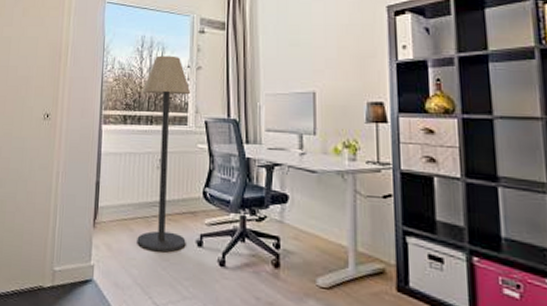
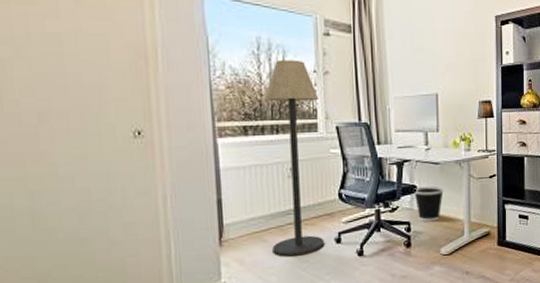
wastebasket: none [285,196,321,242] -> present [414,186,444,222]

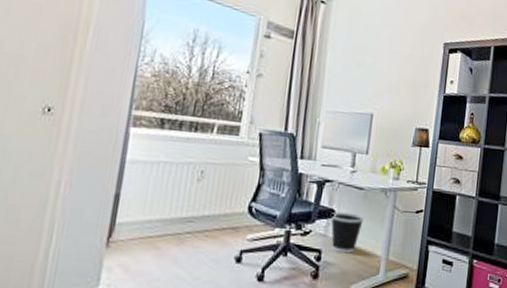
floor lamp: present [264,59,325,257] -> none [163,55,248,271]

